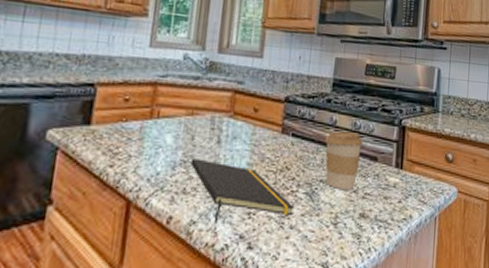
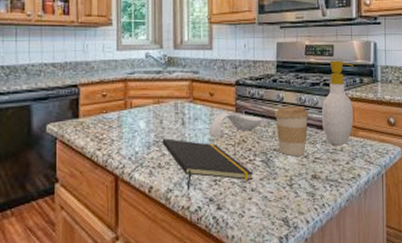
spoon rest: none [248,133,311,163] -> present [209,113,263,139]
soap bottle: none [376,84,415,180] -> present [321,60,354,145]

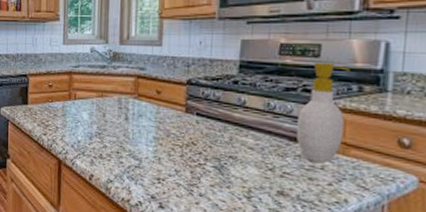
notepad: present [162,138,254,190] -> none [104,131,204,186]
spoon rest: present [209,113,263,139] -> none [154,112,218,138]
coffee cup: present [274,106,309,156] -> none [233,111,279,167]

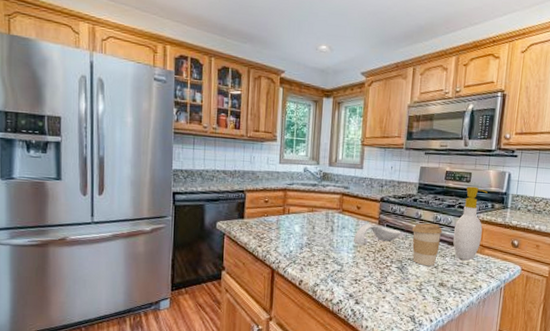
spoon rest: none [154,112,218,138] -> present [354,224,401,246]
coffee cup: none [233,111,279,167] -> present [412,223,442,266]

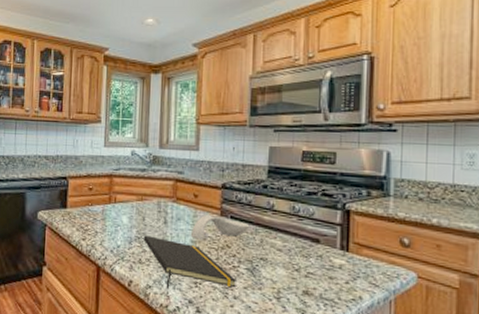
notepad: none [313,242,390,286] -> present [143,235,238,289]
coffee cup: present [412,223,442,266] -> none [263,214,303,268]
soap bottle: present [453,186,488,260] -> none [317,169,360,262]

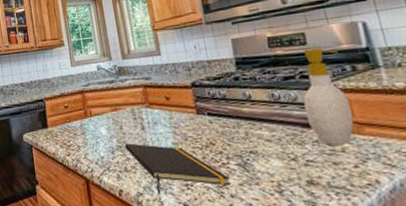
spoon rest: present [191,215,250,241] -> none [171,115,231,142]
soap bottle: none [317,169,360,262] -> present [303,48,354,145]

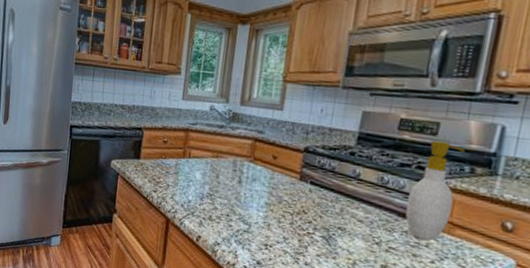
notepad: present [124,143,231,194] -> none [215,193,311,255]

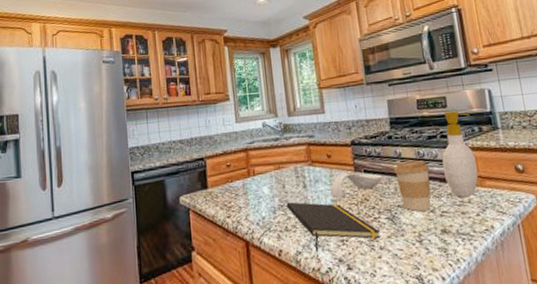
notepad: none [215,193,311,255] -> present [286,202,381,252]
spoon rest: none [266,178,331,204] -> present [330,172,383,199]
coffee cup: none [344,184,390,241] -> present [393,160,431,211]

